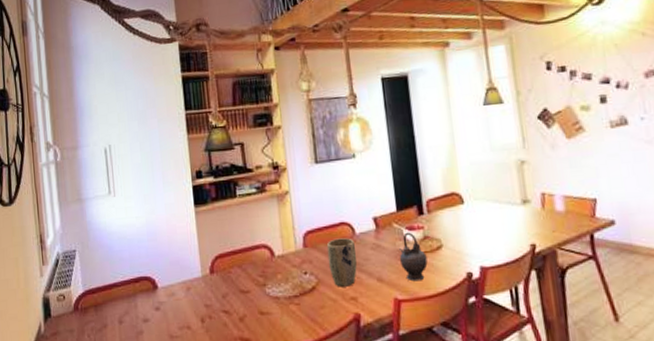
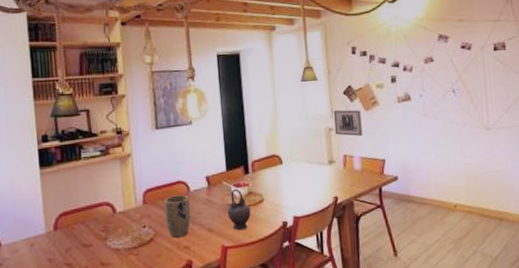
wall art: none [525,137,565,170] -> present [333,109,363,136]

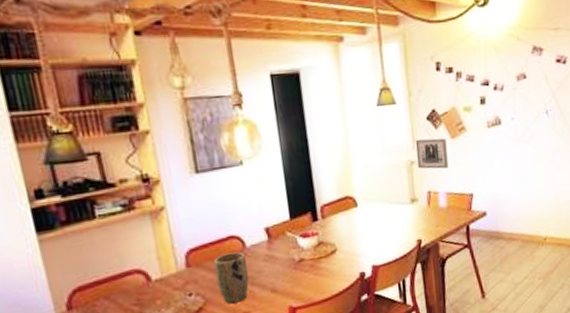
teapot: present [227,188,251,231] -> none [293,239,322,288]

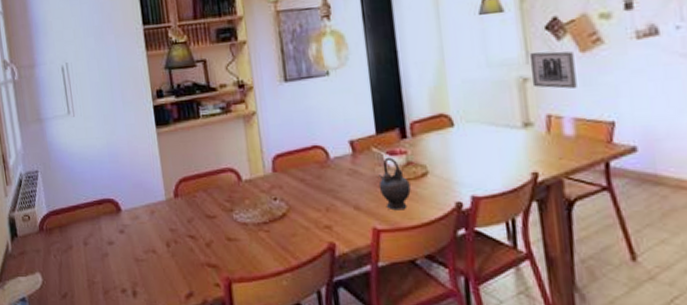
plant pot: present [213,251,249,304] -> none [297,162,332,215]
teapot: none [293,239,322,288] -> present [378,157,411,211]

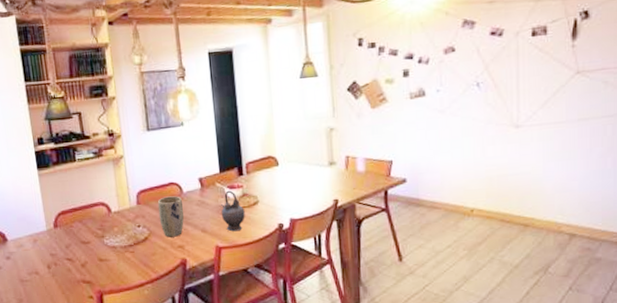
plant pot: none [297,162,332,215] -> present [157,196,184,238]
wall art: present [529,51,577,89] -> none [335,107,368,136]

